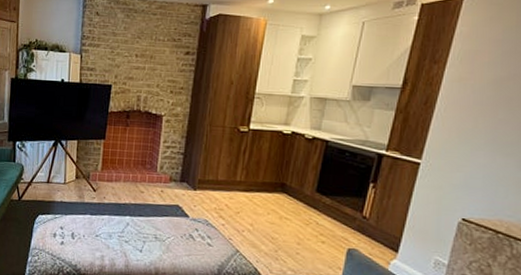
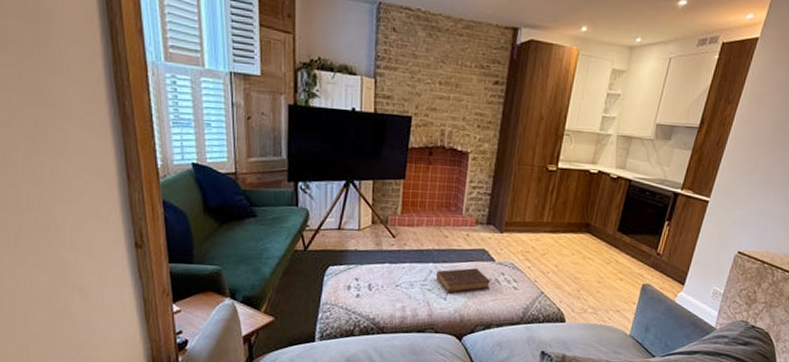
book: none [133,222,184,246] -> present [436,268,490,293]

